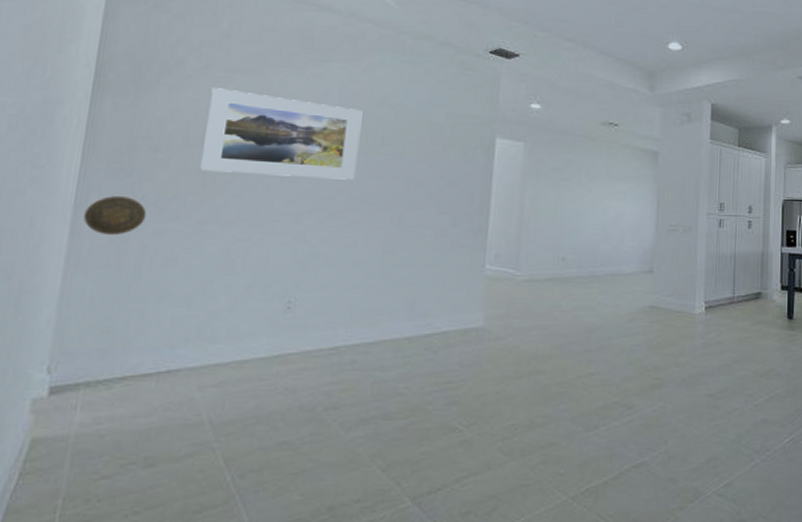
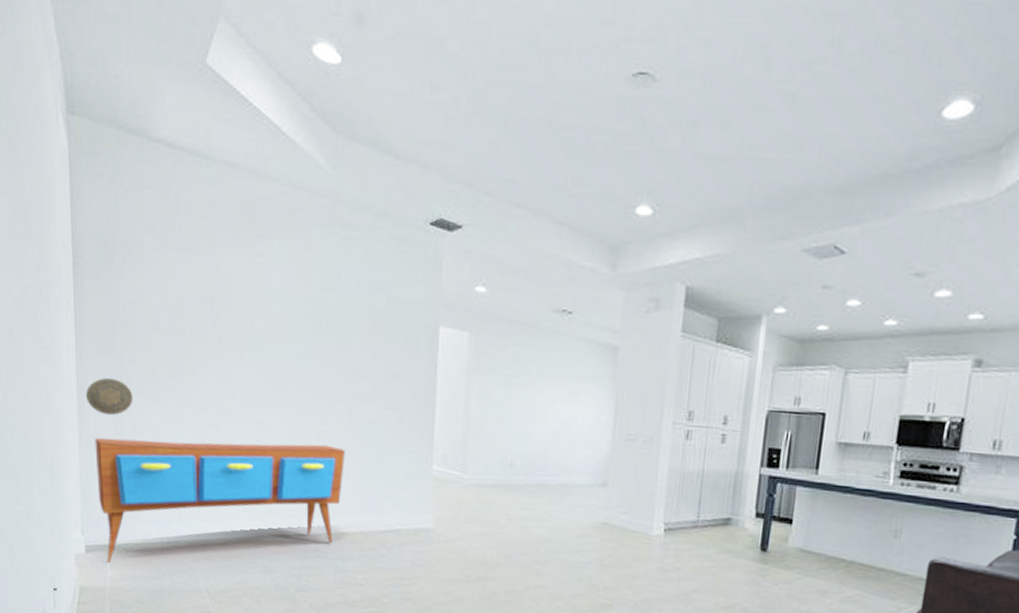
sideboard: none [77,252,393,405] -> present [95,438,345,563]
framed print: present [199,88,363,180] -> none [169,269,307,369]

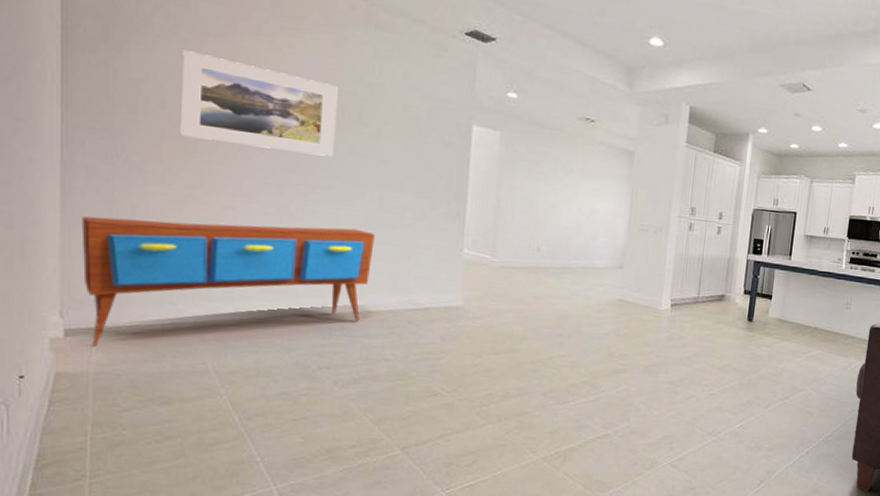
decorative plate: present [86,378,134,416] -> none [73,155,133,194]
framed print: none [169,269,307,369] -> present [179,50,338,157]

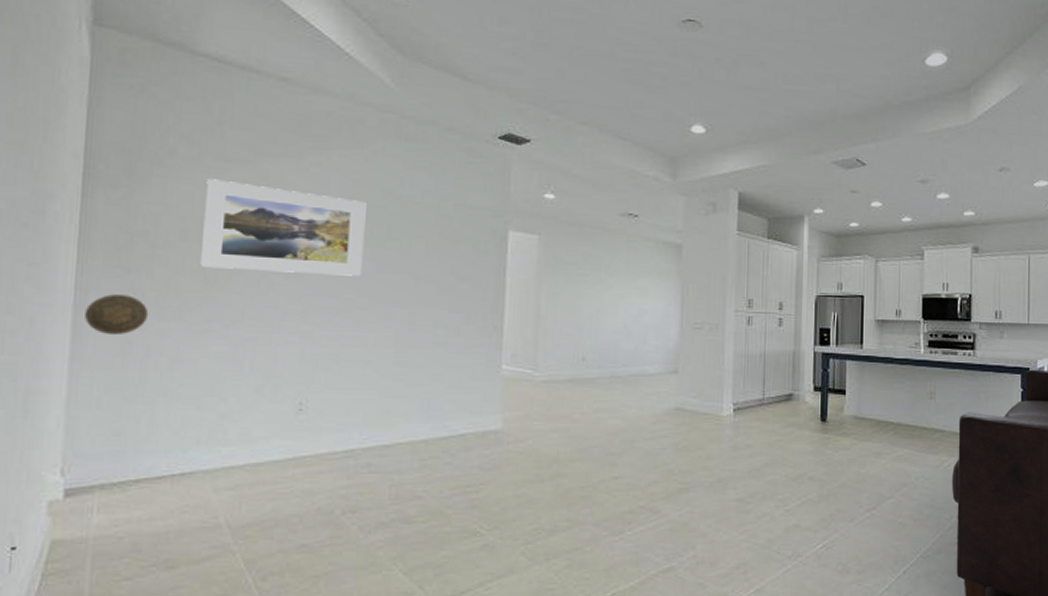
decorative plate: none [73,155,133,194] -> present [85,294,149,336]
sideboard: present [81,216,375,347] -> none [89,351,405,507]

